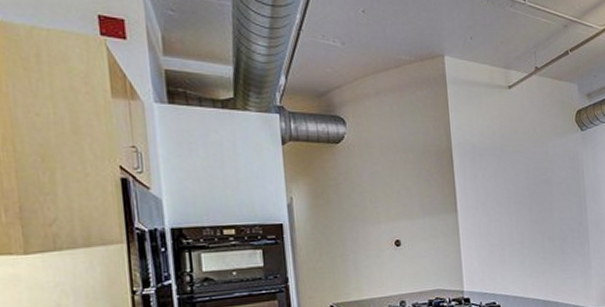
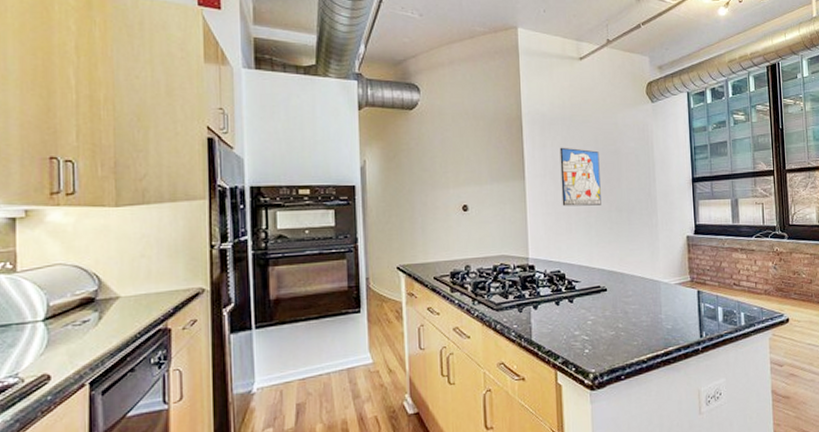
wall art: none [491,178,534,238] -> present [559,147,601,207]

